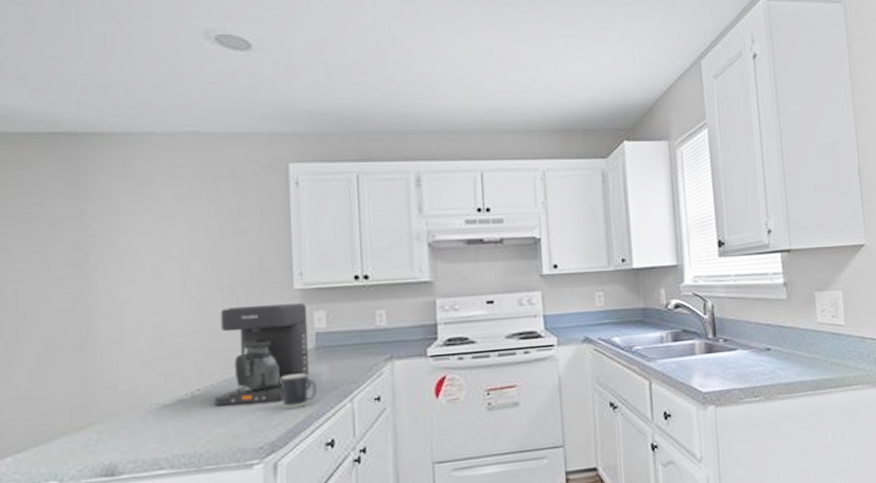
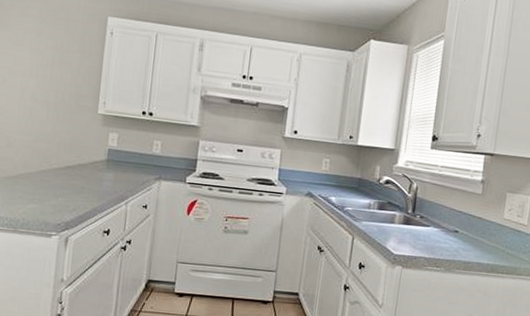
coffee maker: present [214,303,312,407] -> none [32,118,105,194]
mug: present [280,373,316,409] -> none [78,175,103,201]

